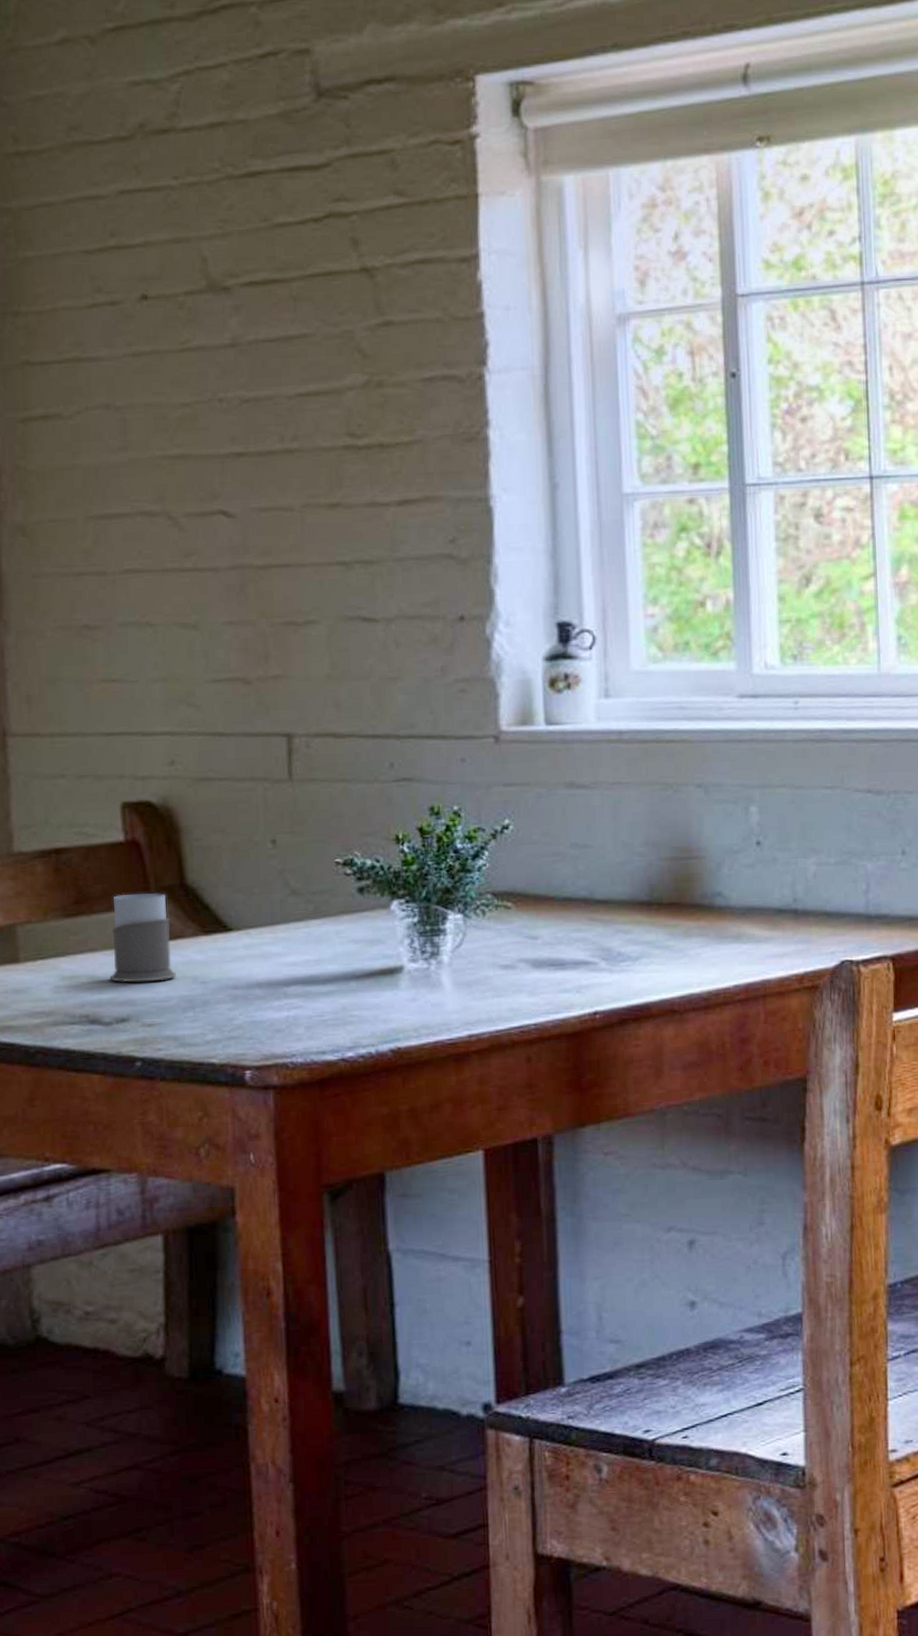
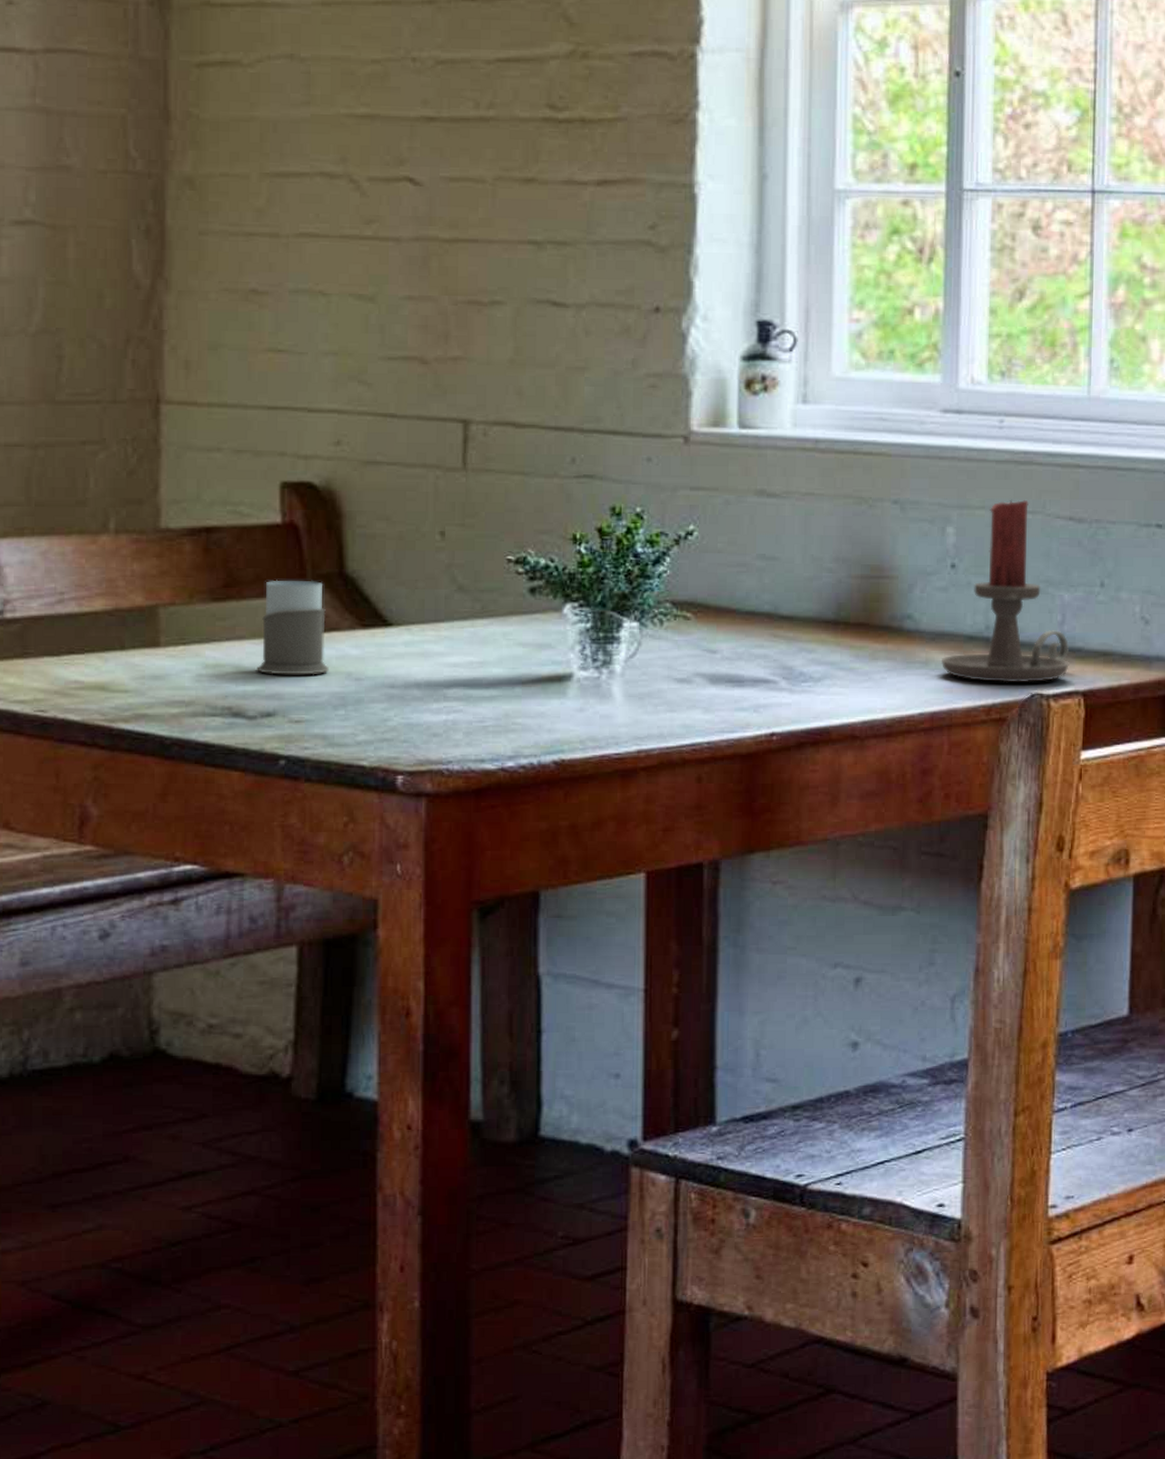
candle holder: none [753,776,876,952] -> present [942,499,1069,683]

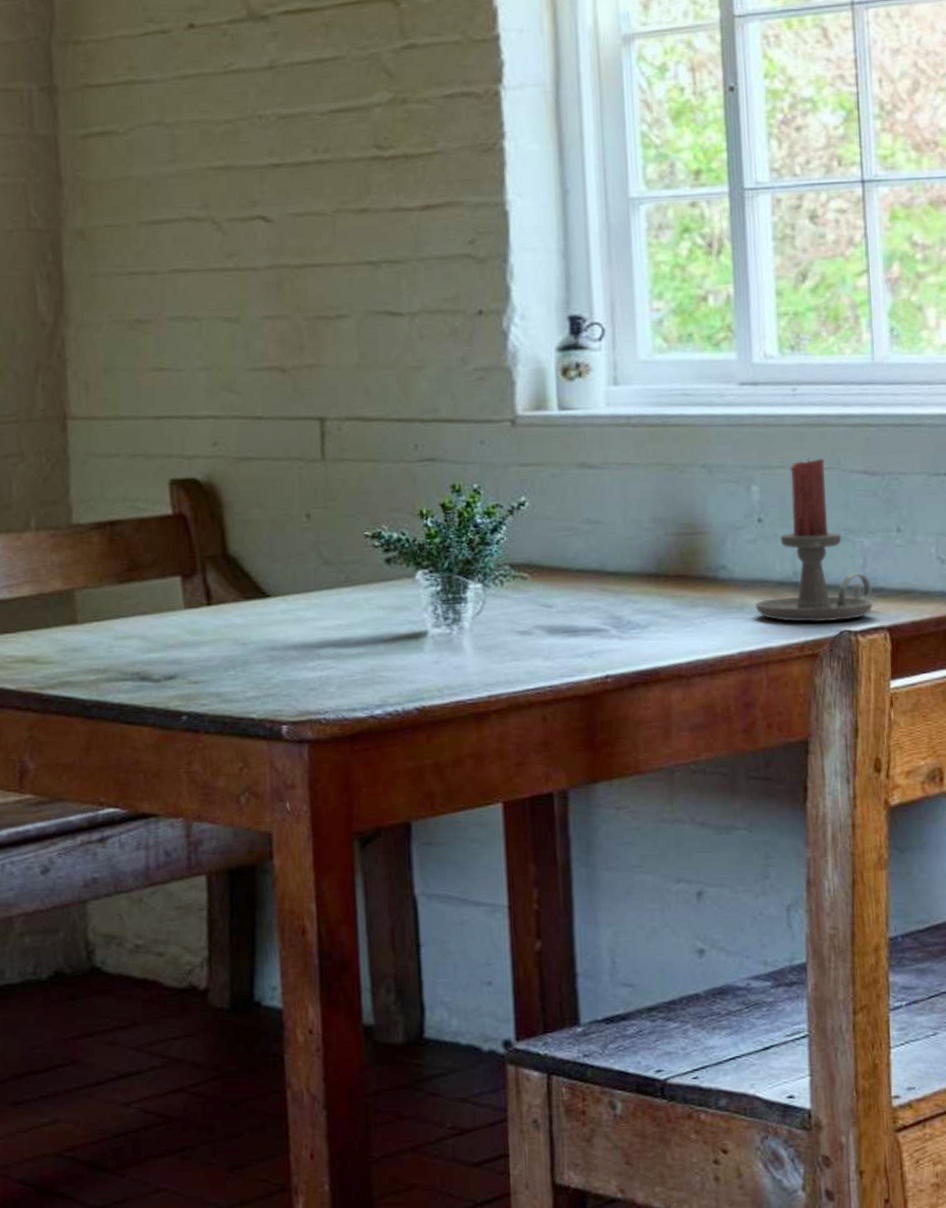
mug: present [257,580,329,675] -> none [159,561,219,643]

